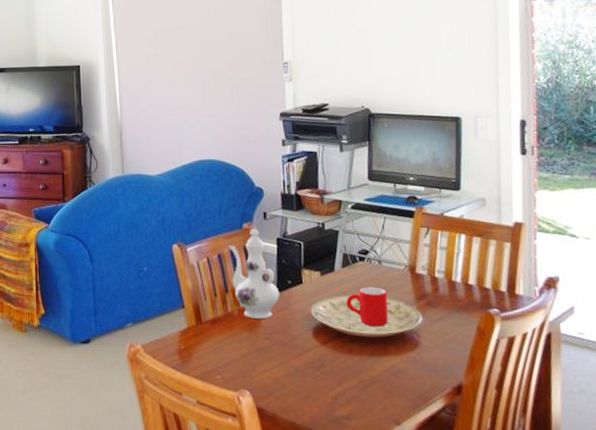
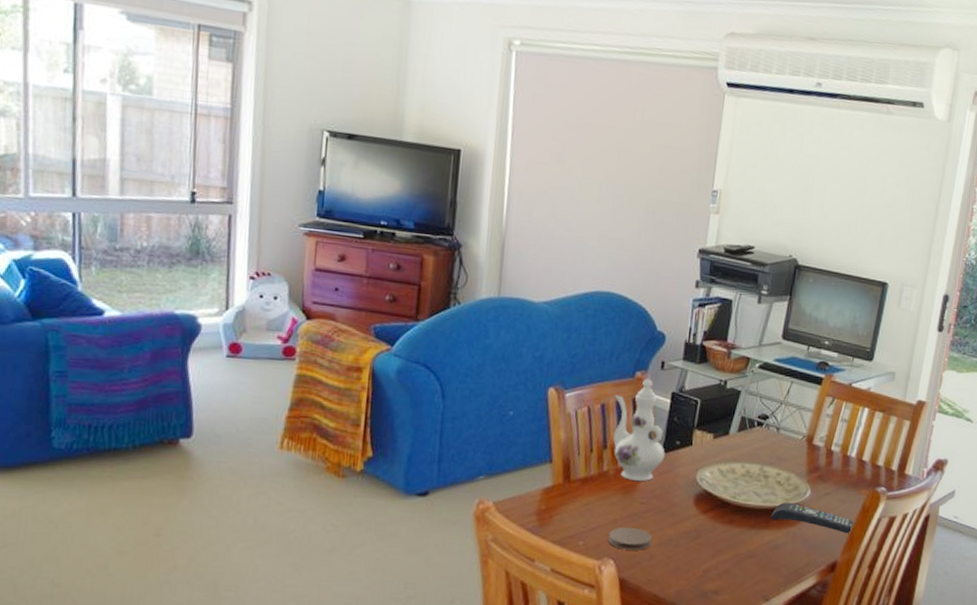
coaster: none [241,360,280,381] -> present [608,527,652,551]
mug: present [346,287,388,327] -> none [735,455,780,498]
remote control: none [387,329,474,356] -> present [770,502,856,534]

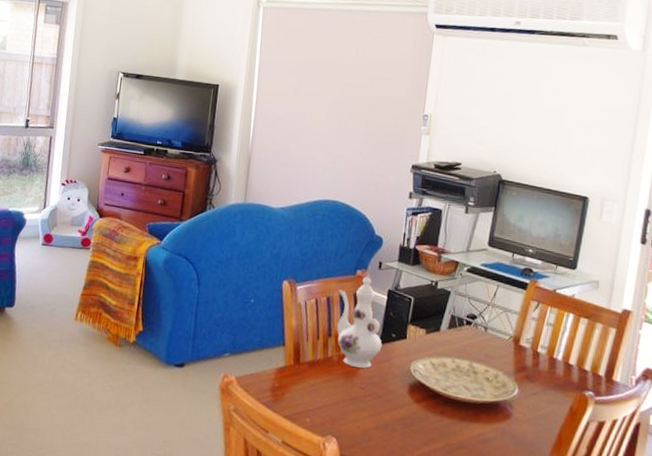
coaster: present [608,527,652,551] -> none [331,409,370,432]
remote control: present [770,502,856,534] -> none [480,398,564,435]

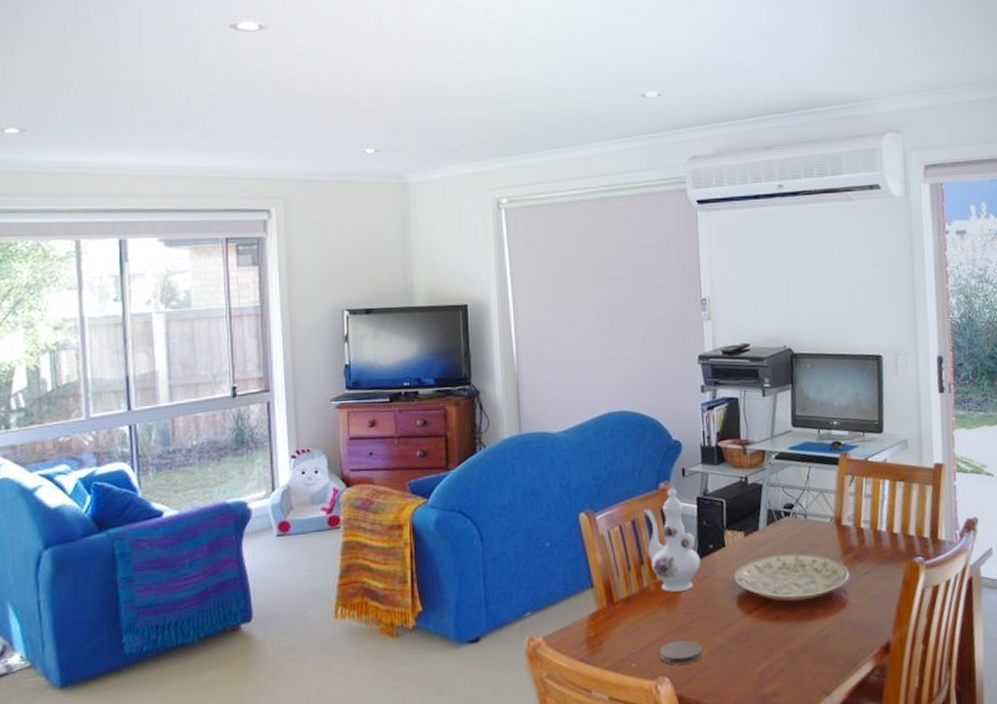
coaster: none [331,409,370,432] -> present [659,640,703,665]

